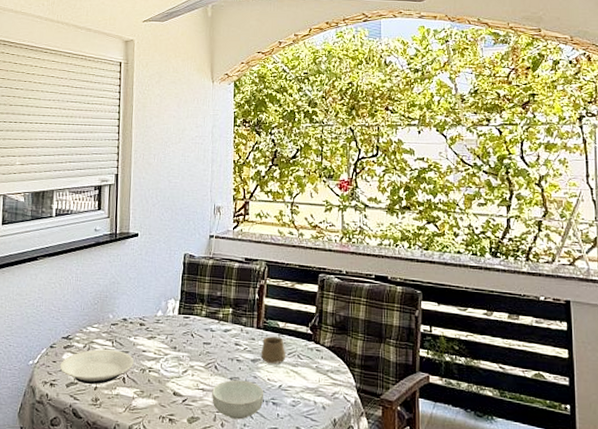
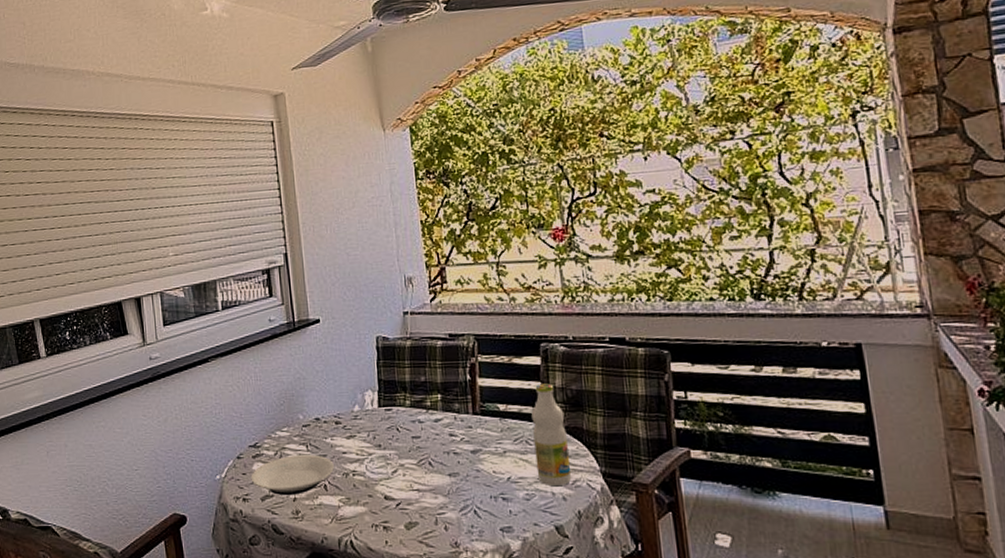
cereal bowl: present [212,379,264,420] -> none [429,475,492,521]
cup: present [261,336,286,364] -> none [481,422,512,453]
bottle: none [304,308,332,396] -> present [531,383,572,485]

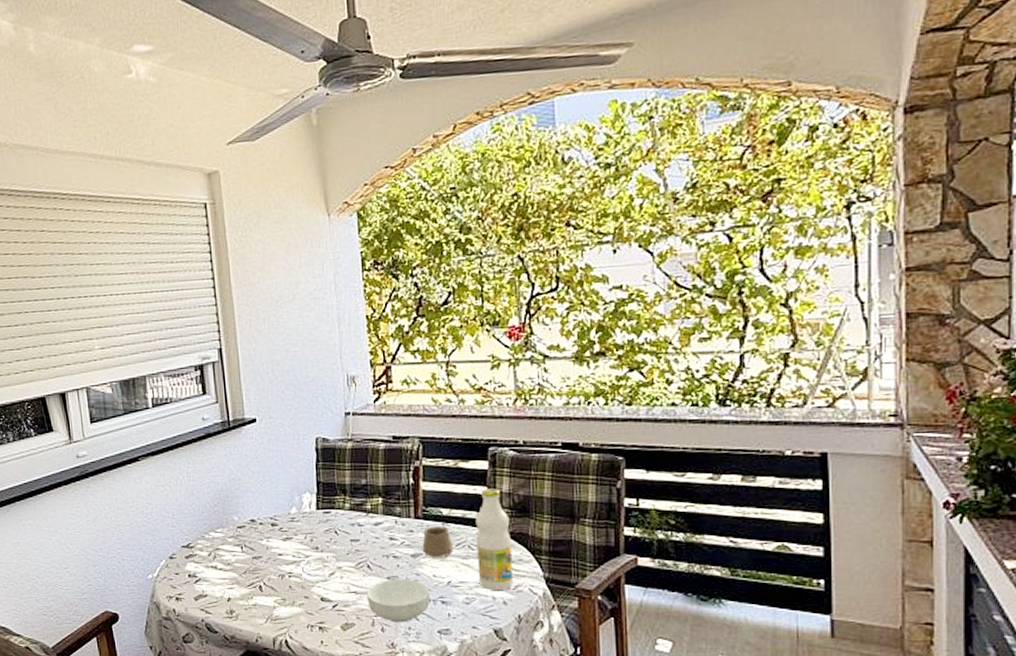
plate: present [250,455,334,495] -> none [183,556,270,595]
cereal bowl: none [429,475,492,521] -> present [367,579,431,623]
cup: none [481,422,512,453] -> present [422,526,454,557]

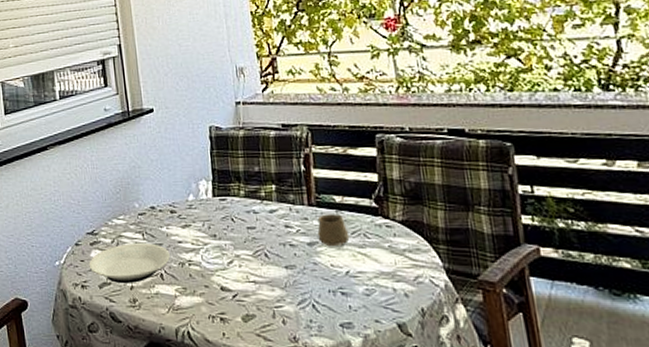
plate: none [183,556,270,595] -> present [88,243,170,283]
cereal bowl: present [367,579,431,623] -> none [266,268,330,315]
bottle: present [475,488,514,590] -> none [368,175,414,281]

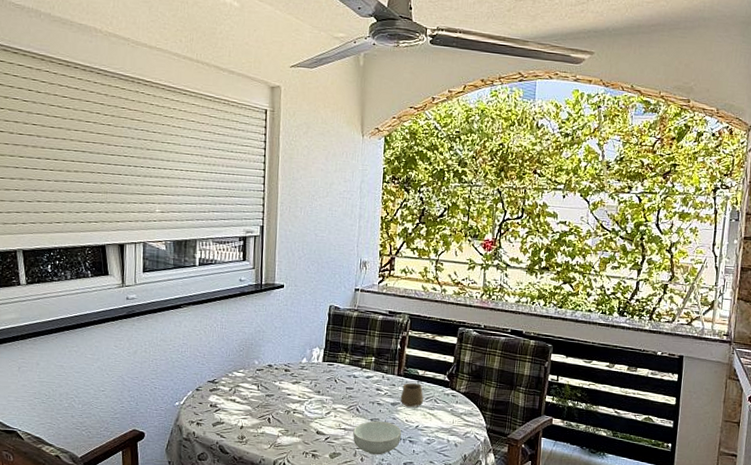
plate: present [88,243,170,283] -> none [206,392,279,424]
cereal bowl: none [266,268,330,315] -> present [353,420,402,455]

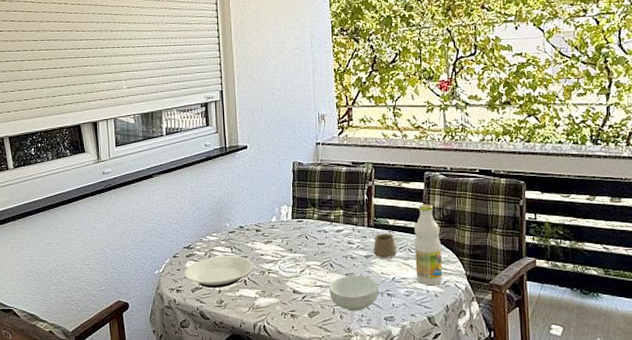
plate: none [206,392,279,424] -> present [184,256,253,288]
bottle: none [439,358,467,435] -> present [414,204,443,285]

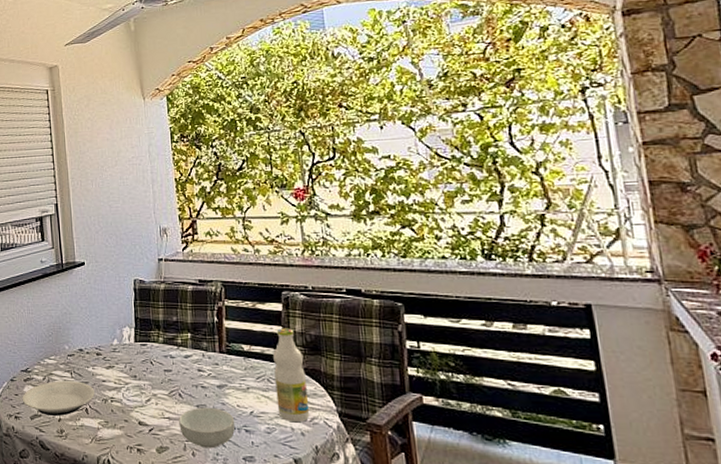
cup: present [373,233,398,258] -> none [226,361,255,389]

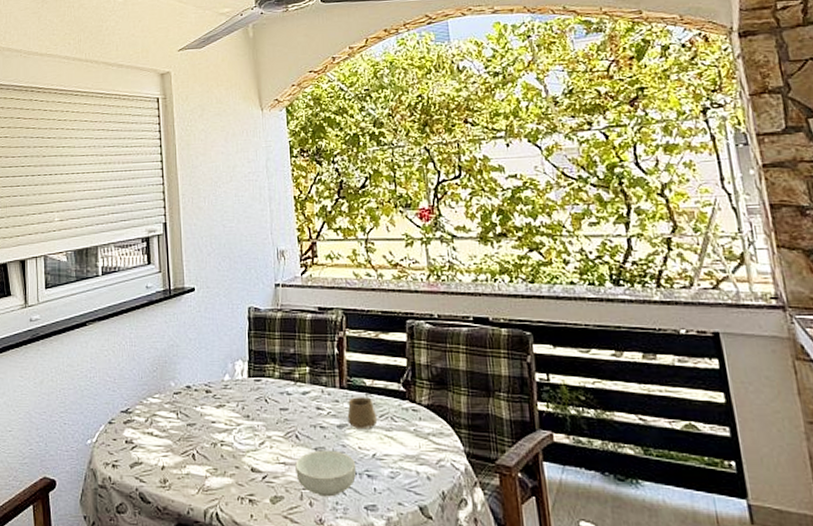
plate: present [22,381,95,416] -> none [121,423,203,463]
cup: none [226,361,255,389] -> present [347,397,378,428]
bottle: present [273,328,310,422] -> none [397,360,436,464]

